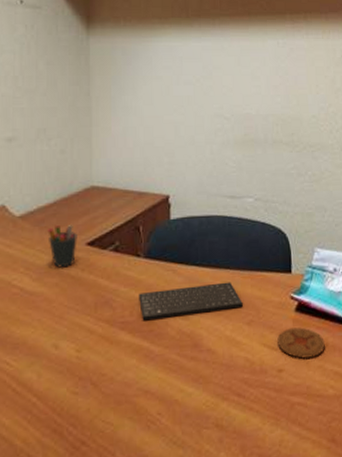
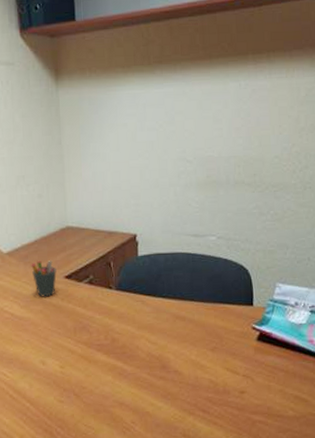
keyboard: present [139,282,243,321] -> none [112,312,207,344]
coaster: present [277,327,325,359] -> none [239,355,286,383]

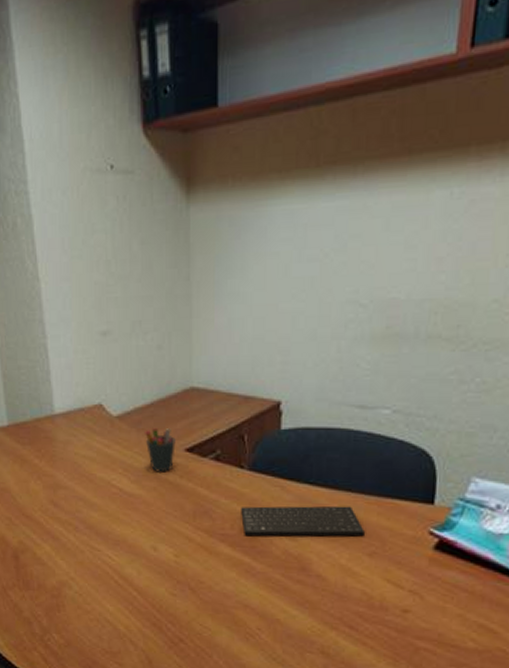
keyboard: none [112,312,207,344] -> present [241,505,365,537]

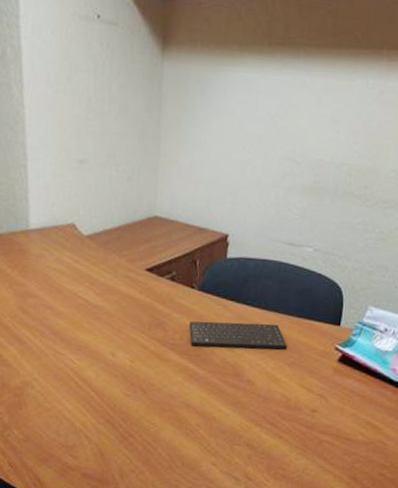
pen holder: present [145,428,176,472] -> none [111,249,138,288]

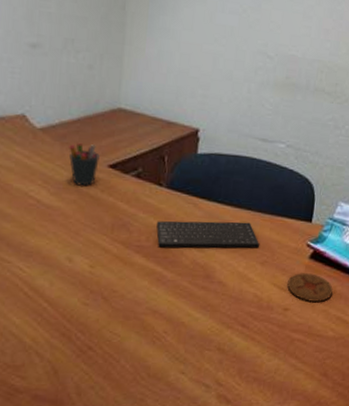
pen holder: none [111,249,138,288] -> present [69,143,100,186]
coaster: none [315,375,362,406] -> present [287,273,333,302]

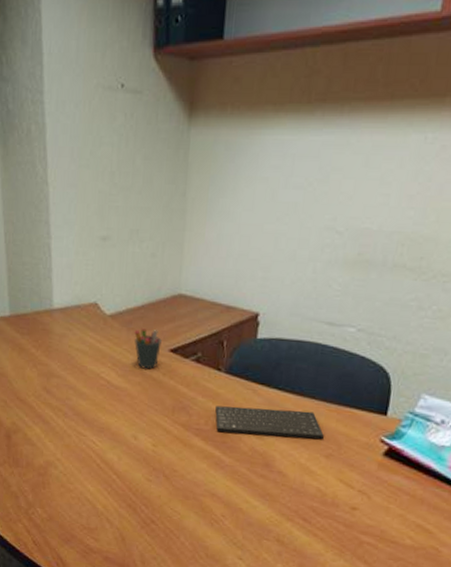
coaster: present [287,273,333,302] -> none [356,470,412,505]

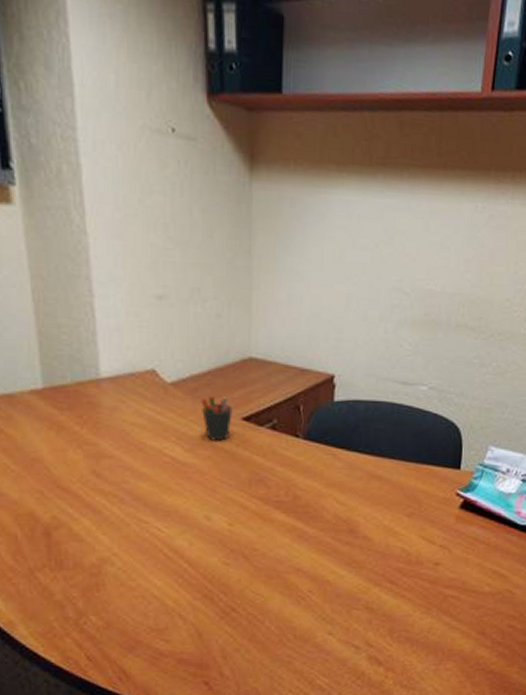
keyboard: present [215,405,324,440] -> none [295,472,405,503]

